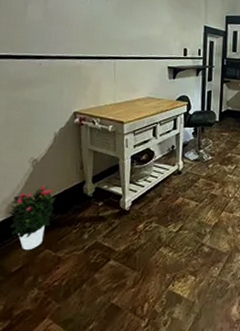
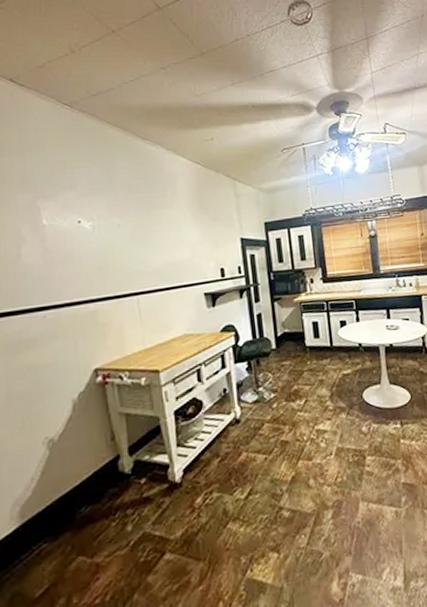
potted flower: present [8,184,56,249] -> none [23,468,84,563]

